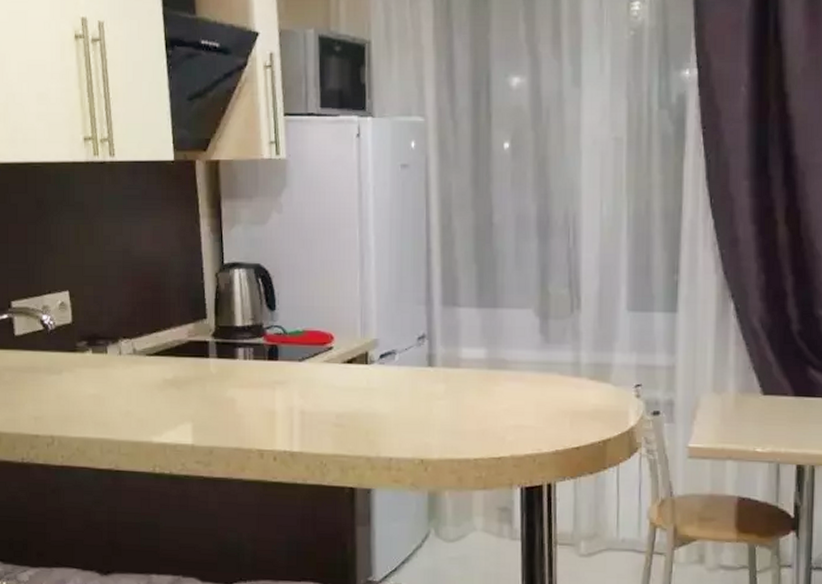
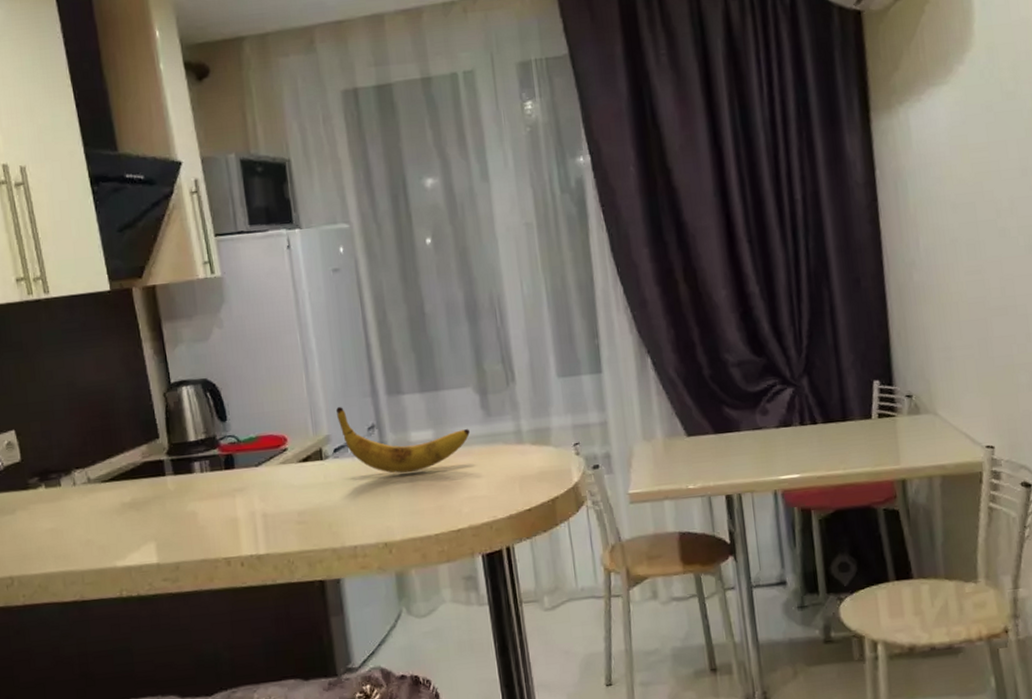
banana: none [387,310,524,391] -> present [335,406,470,473]

